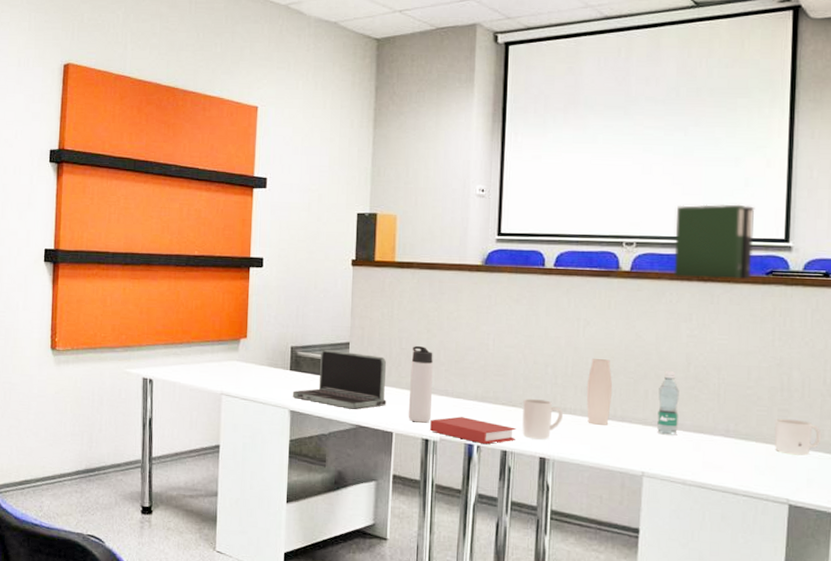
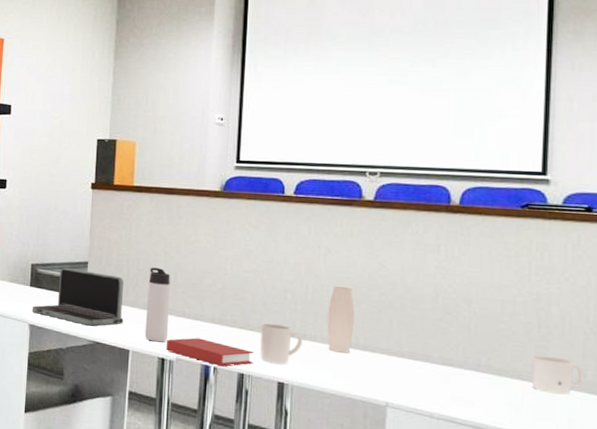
bottle: present [657,370,679,437] -> none [402,300,426,368]
binder: present [673,204,755,280] -> none [420,136,509,213]

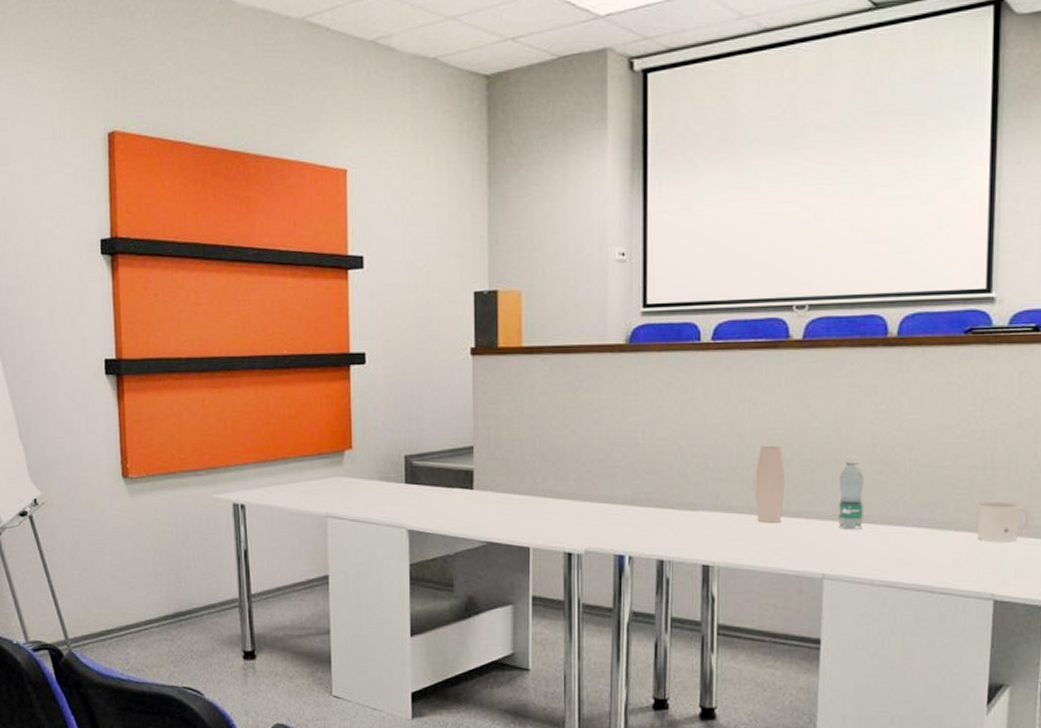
laptop: present [32,268,124,326] -> none [409,457,521,524]
thermos bottle: present [144,267,170,343] -> none [546,445,574,534]
book: present [166,338,254,367] -> none [573,524,673,555]
mug: present [260,323,303,365] -> none [681,498,729,545]
bottle: none [402,300,426,368] -> present [839,454,864,531]

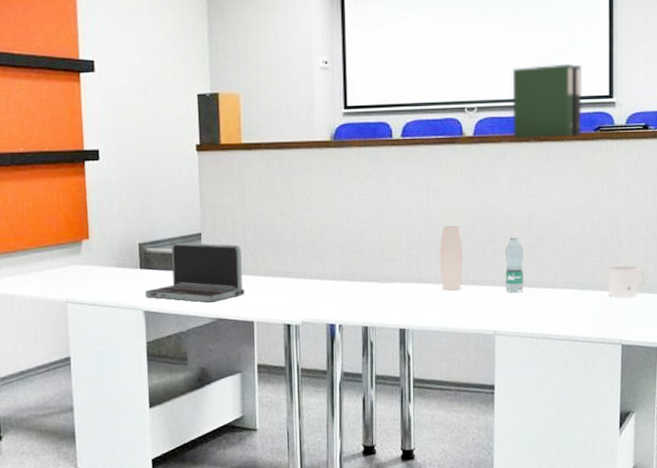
laptop: none [409,457,521,524] -> present [145,243,245,303]
binder: none [854,250,951,343] -> present [512,63,582,139]

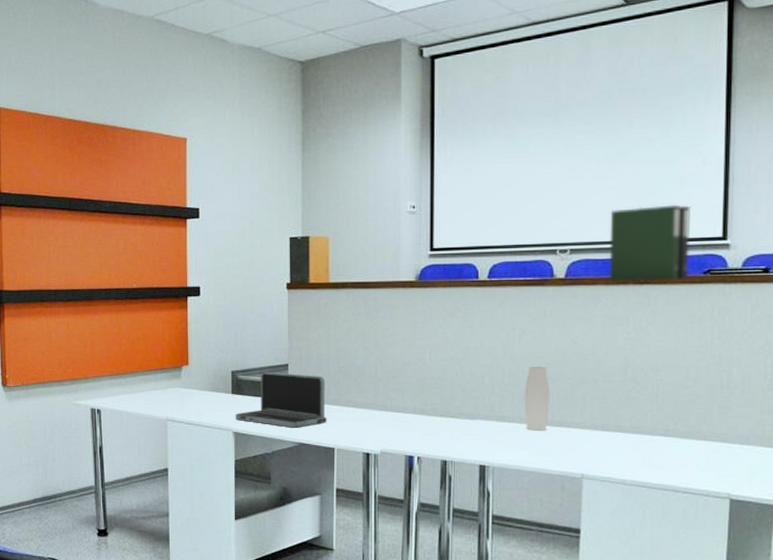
bottle: present [505,230,524,294] -> none [596,374,617,439]
mug: present [607,265,647,299] -> none [714,415,763,451]

